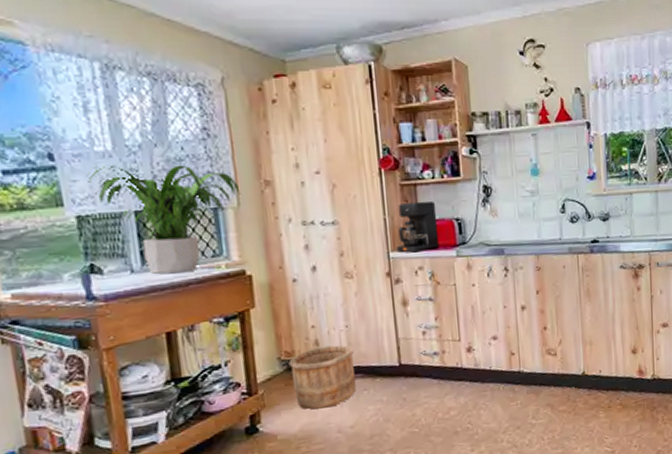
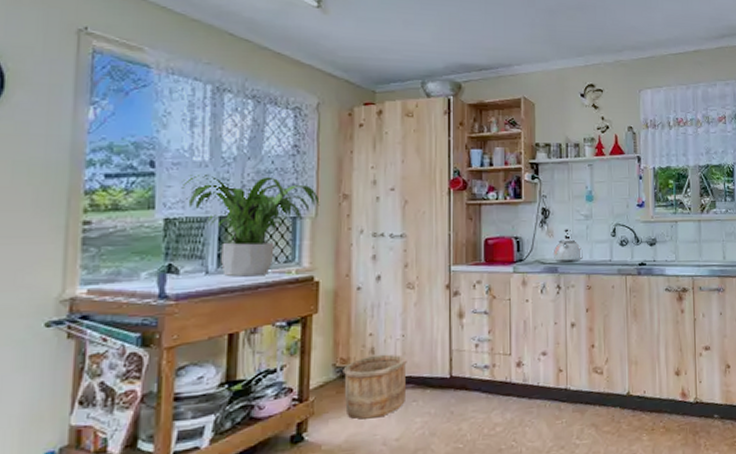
coffee maker: present [397,202,440,254] -> none [458,221,498,267]
kettle: none [498,208,530,245] -> present [553,230,583,264]

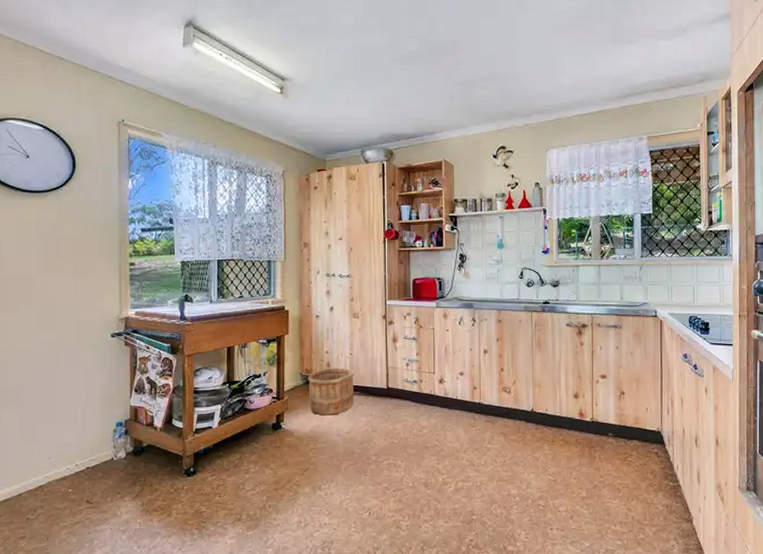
potted plant: present [181,175,320,277] -> none [191,229,287,305]
kettle: present [553,230,583,264] -> none [469,273,494,301]

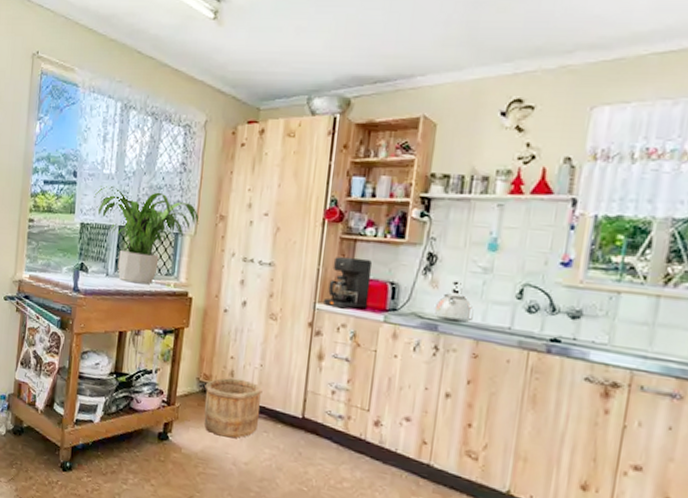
potted plant: none [191,229,287,305] -> present [94,186,199,284]
coffee maker: none [392,264,424,302] -> present [324,257,372,311]
kettle: none [469,273,494,301] -> present [434,282,473,324]

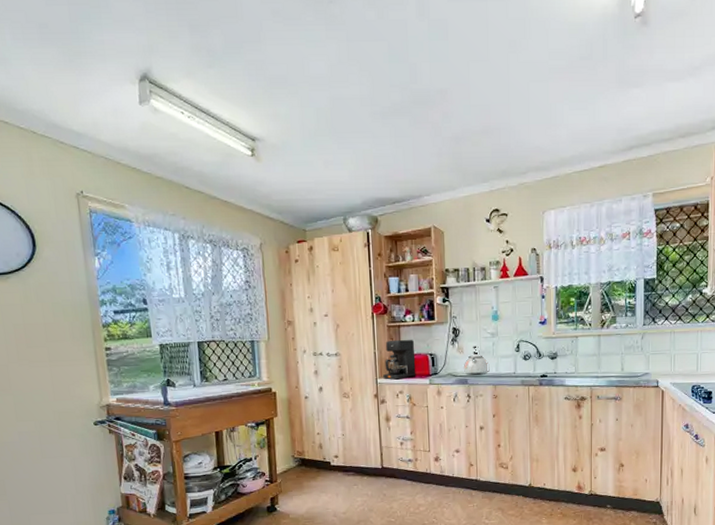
potted plant: present [94,186,199,284] -> none [167,308,271,389]
wooden bucket: present [204,378,263,438] -> none [300,449,349,497]

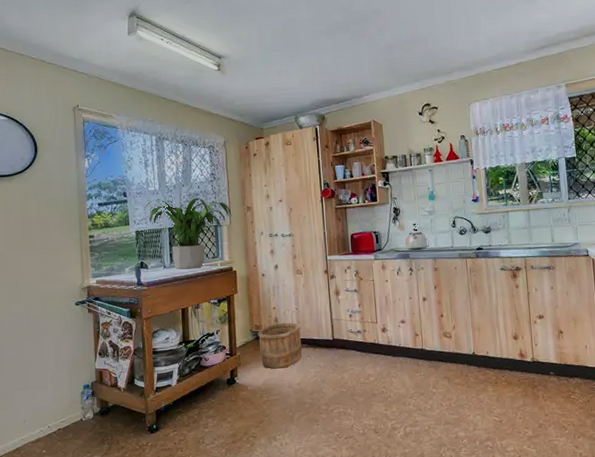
potted plant: none [167,308,271,389] -> present [143,198,232,269]
wooden bucket: none [300,449,349,497] -> present [257,322,302,369]
coffee maker: present [383,340,416,380] -> none [332,220,362,257]

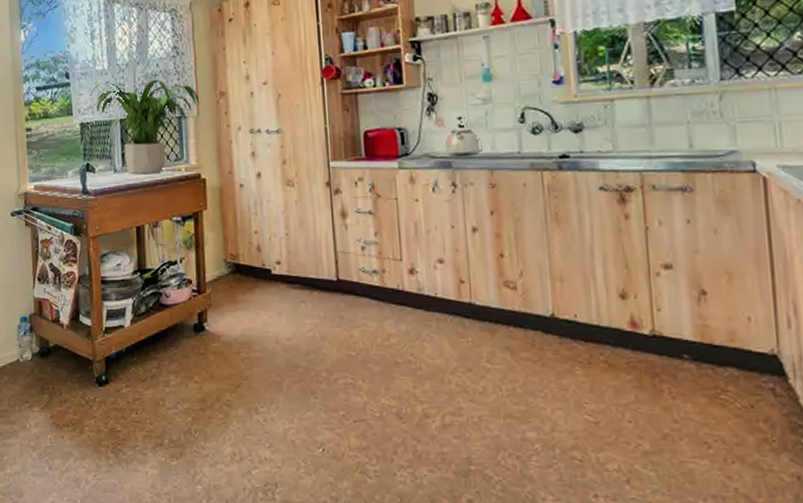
wooden bucket: present [257,322,302,369] -> none [233,252,294,315]

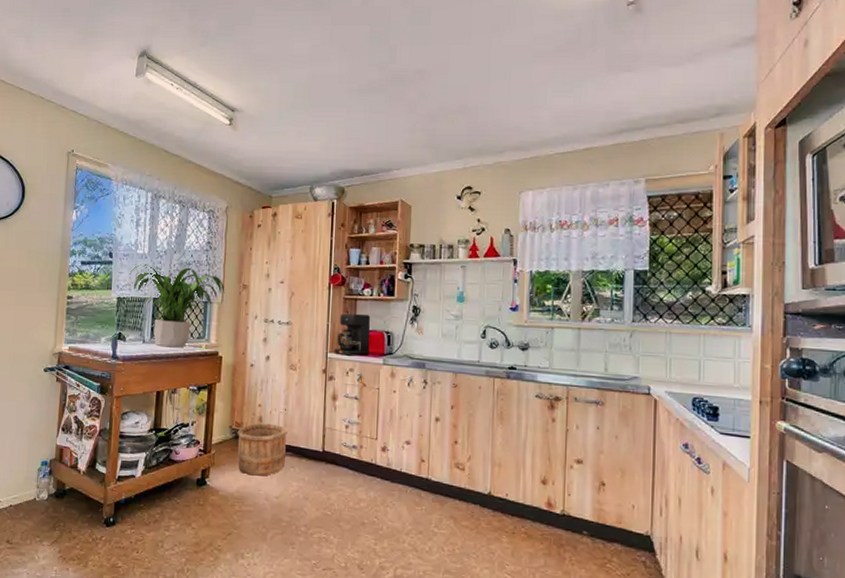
wooden bucket: none [233,252,294,315] -> present [237,423,288,476]
coffee maker: none [337,110,381,163] -> present [334,314,371,357]
kettle: present [444,117,482,158] -> none [421,328,451,361]

